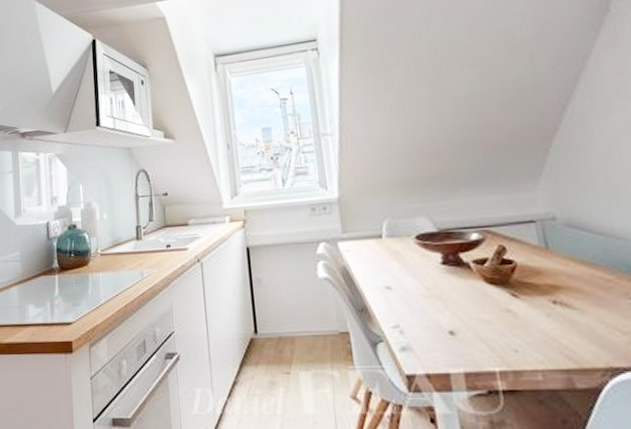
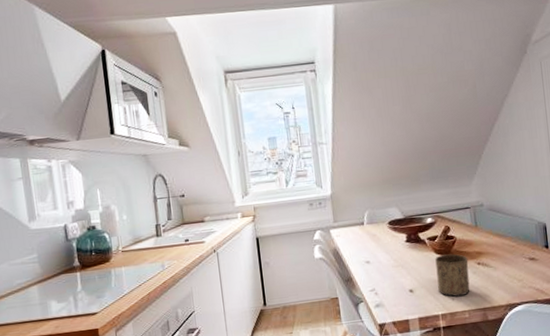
cup: none [485,285,543,347] -> present [435,254,470,297]

